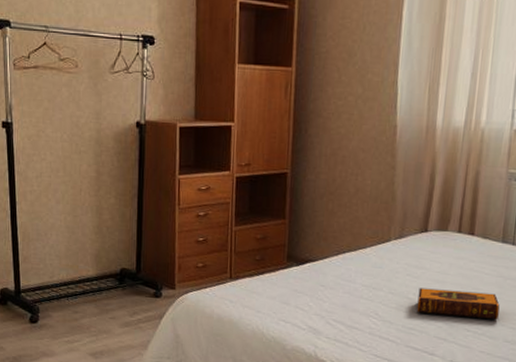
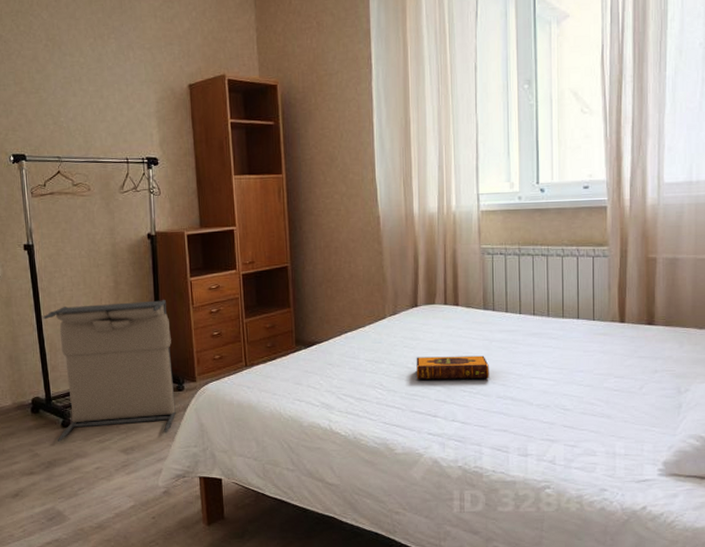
laundry hamper: none [18,194,153,341] -> present [43,299,176,442]

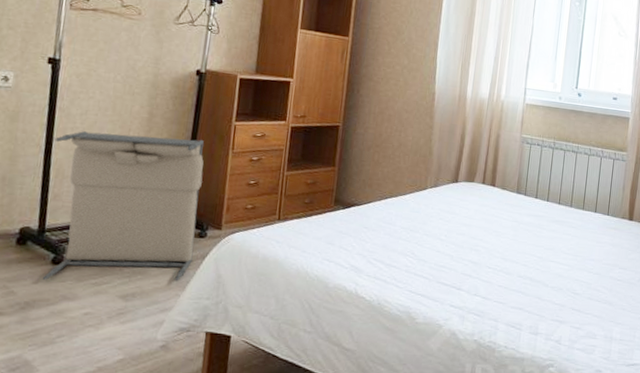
hardback book: present [416,355,489,380] -> none [447,230,515,259]

